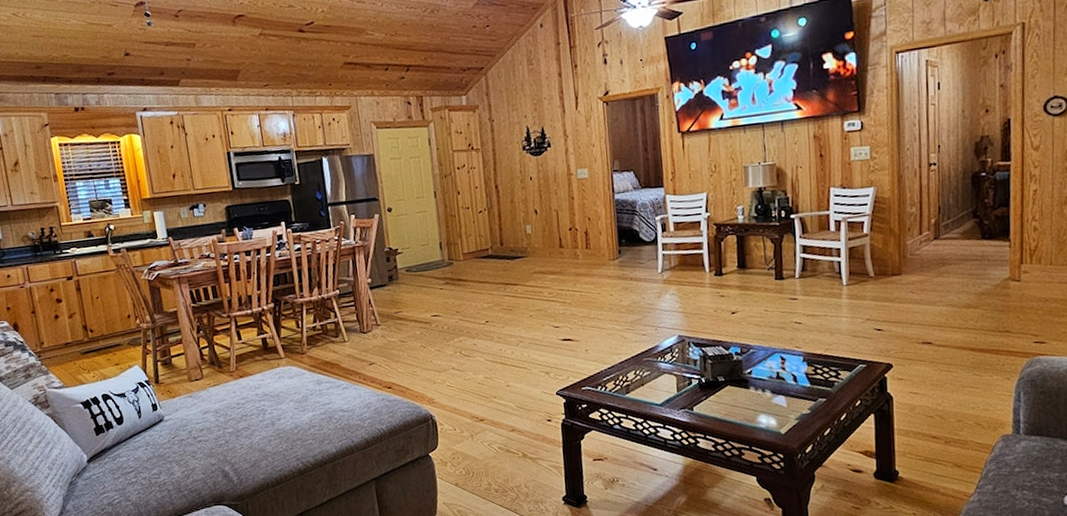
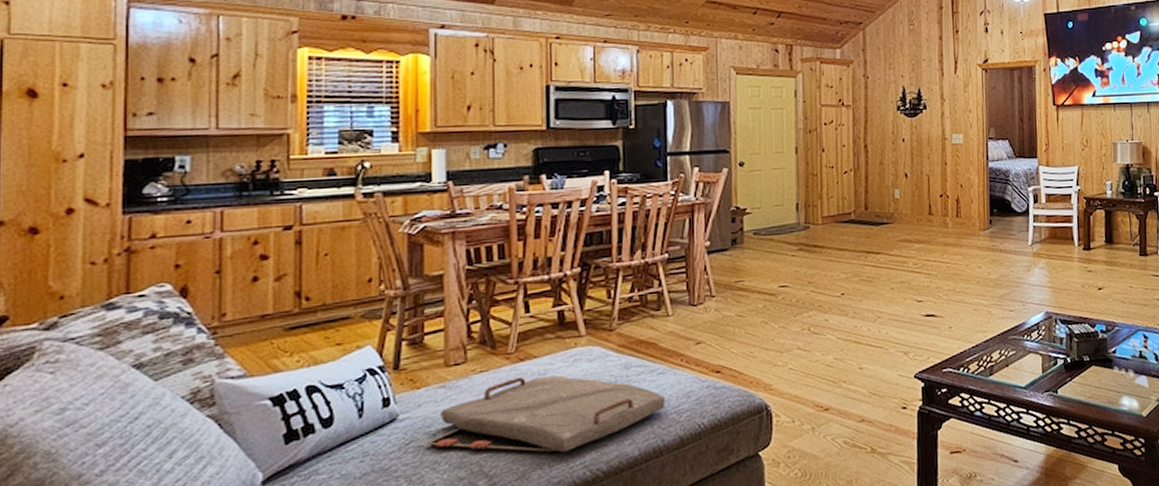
serving tray: none [184,389,351,449] -> present [424,375,665,454]

